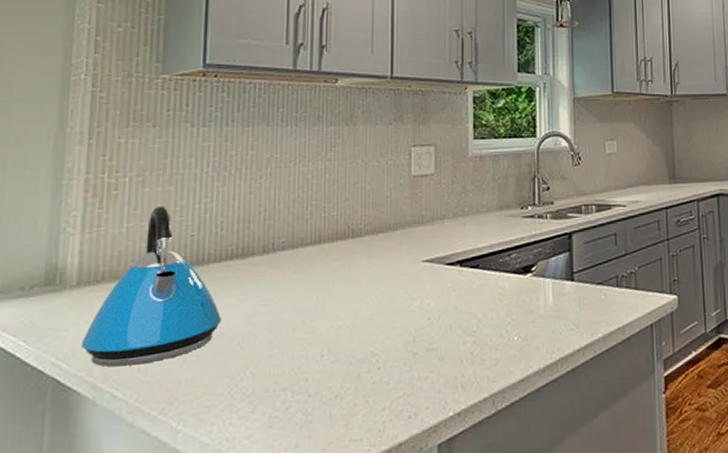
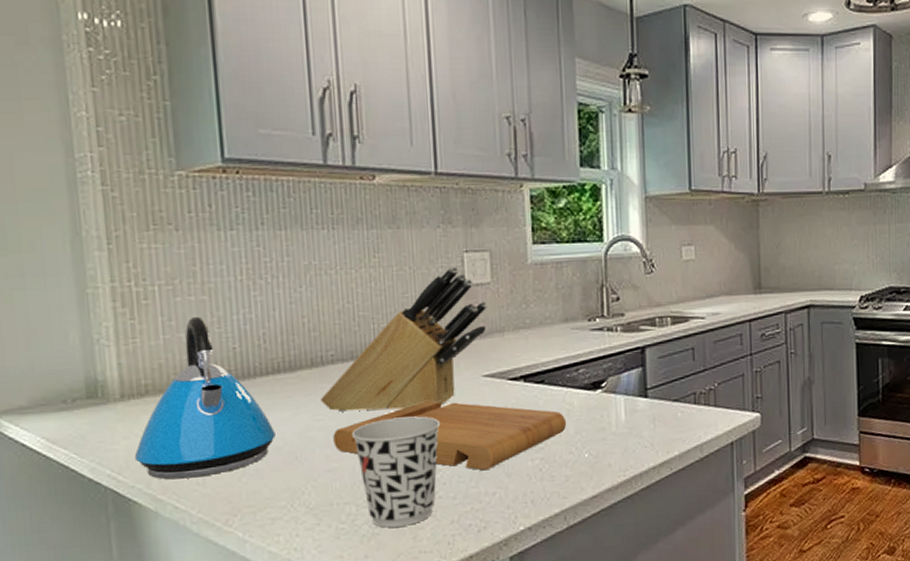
knife block: none [269,159,431,297] -> present [321,266,488,412]
cutting board: none [276,285,498,355] -> present [333,400,567,471]
cup: none [294,300,380,415] -> present [351,416,441,528]

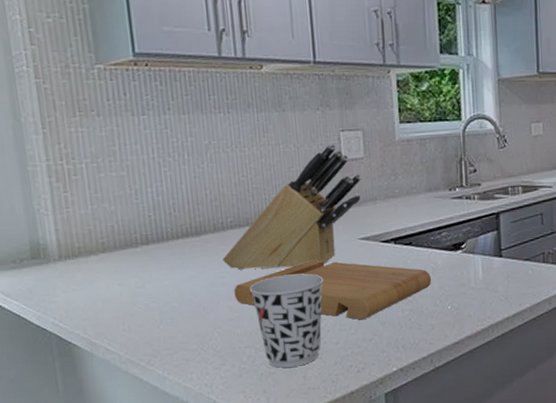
kettle: present [134,316,275,480] -> none [72,189,186,327]

